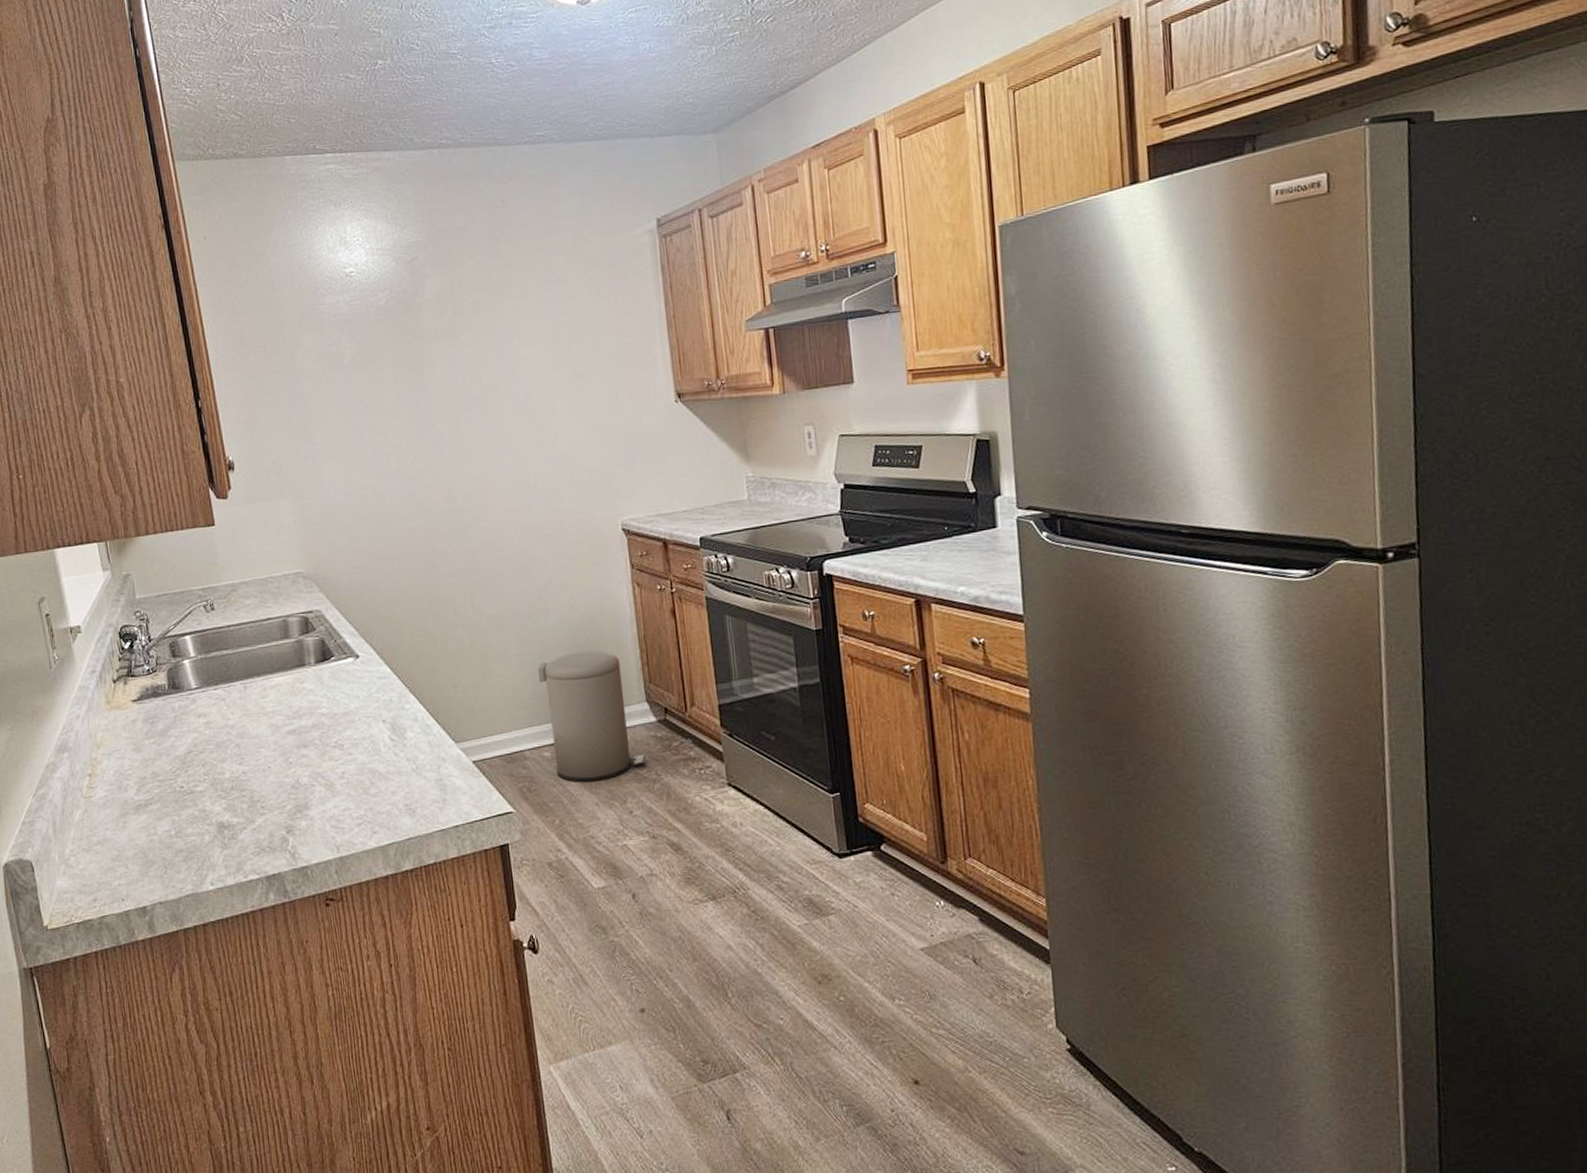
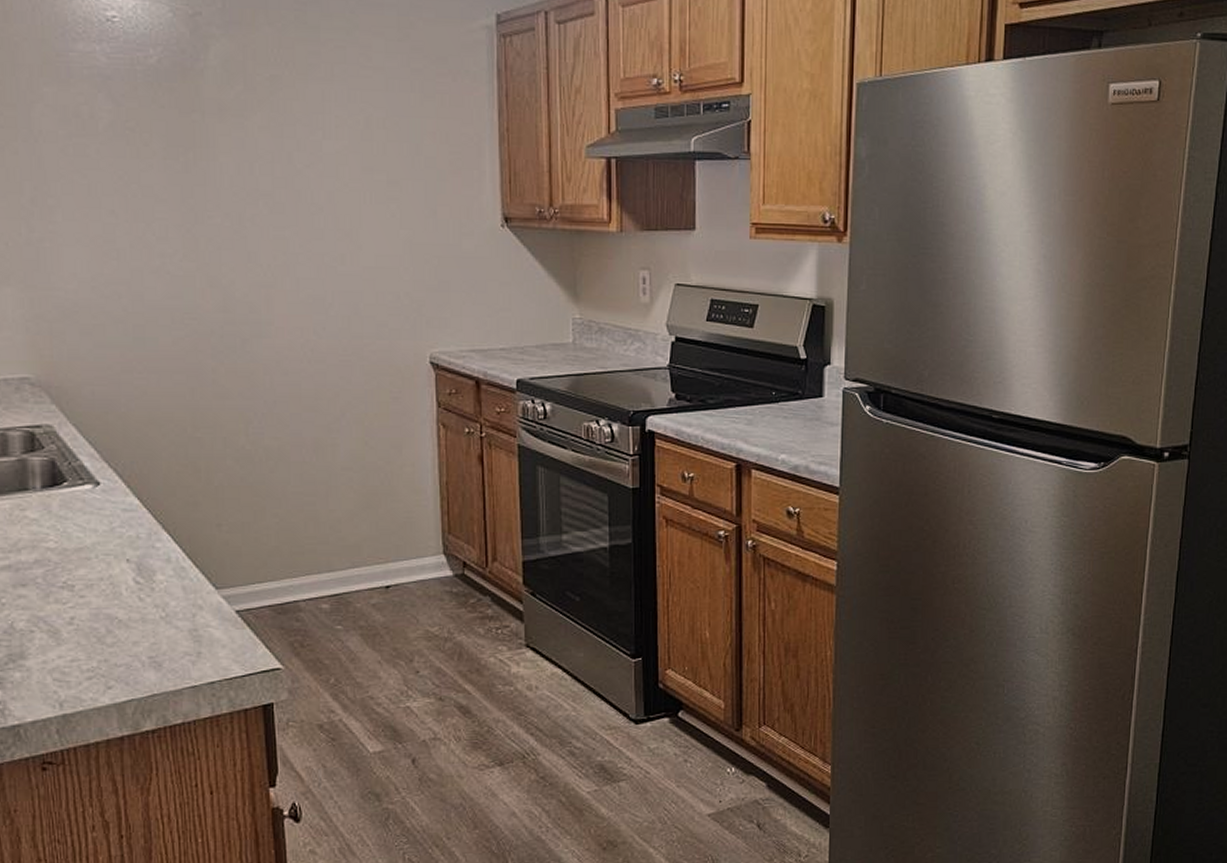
pedal bin: present [538,651,646,783] -> none [321,496,438,639]

